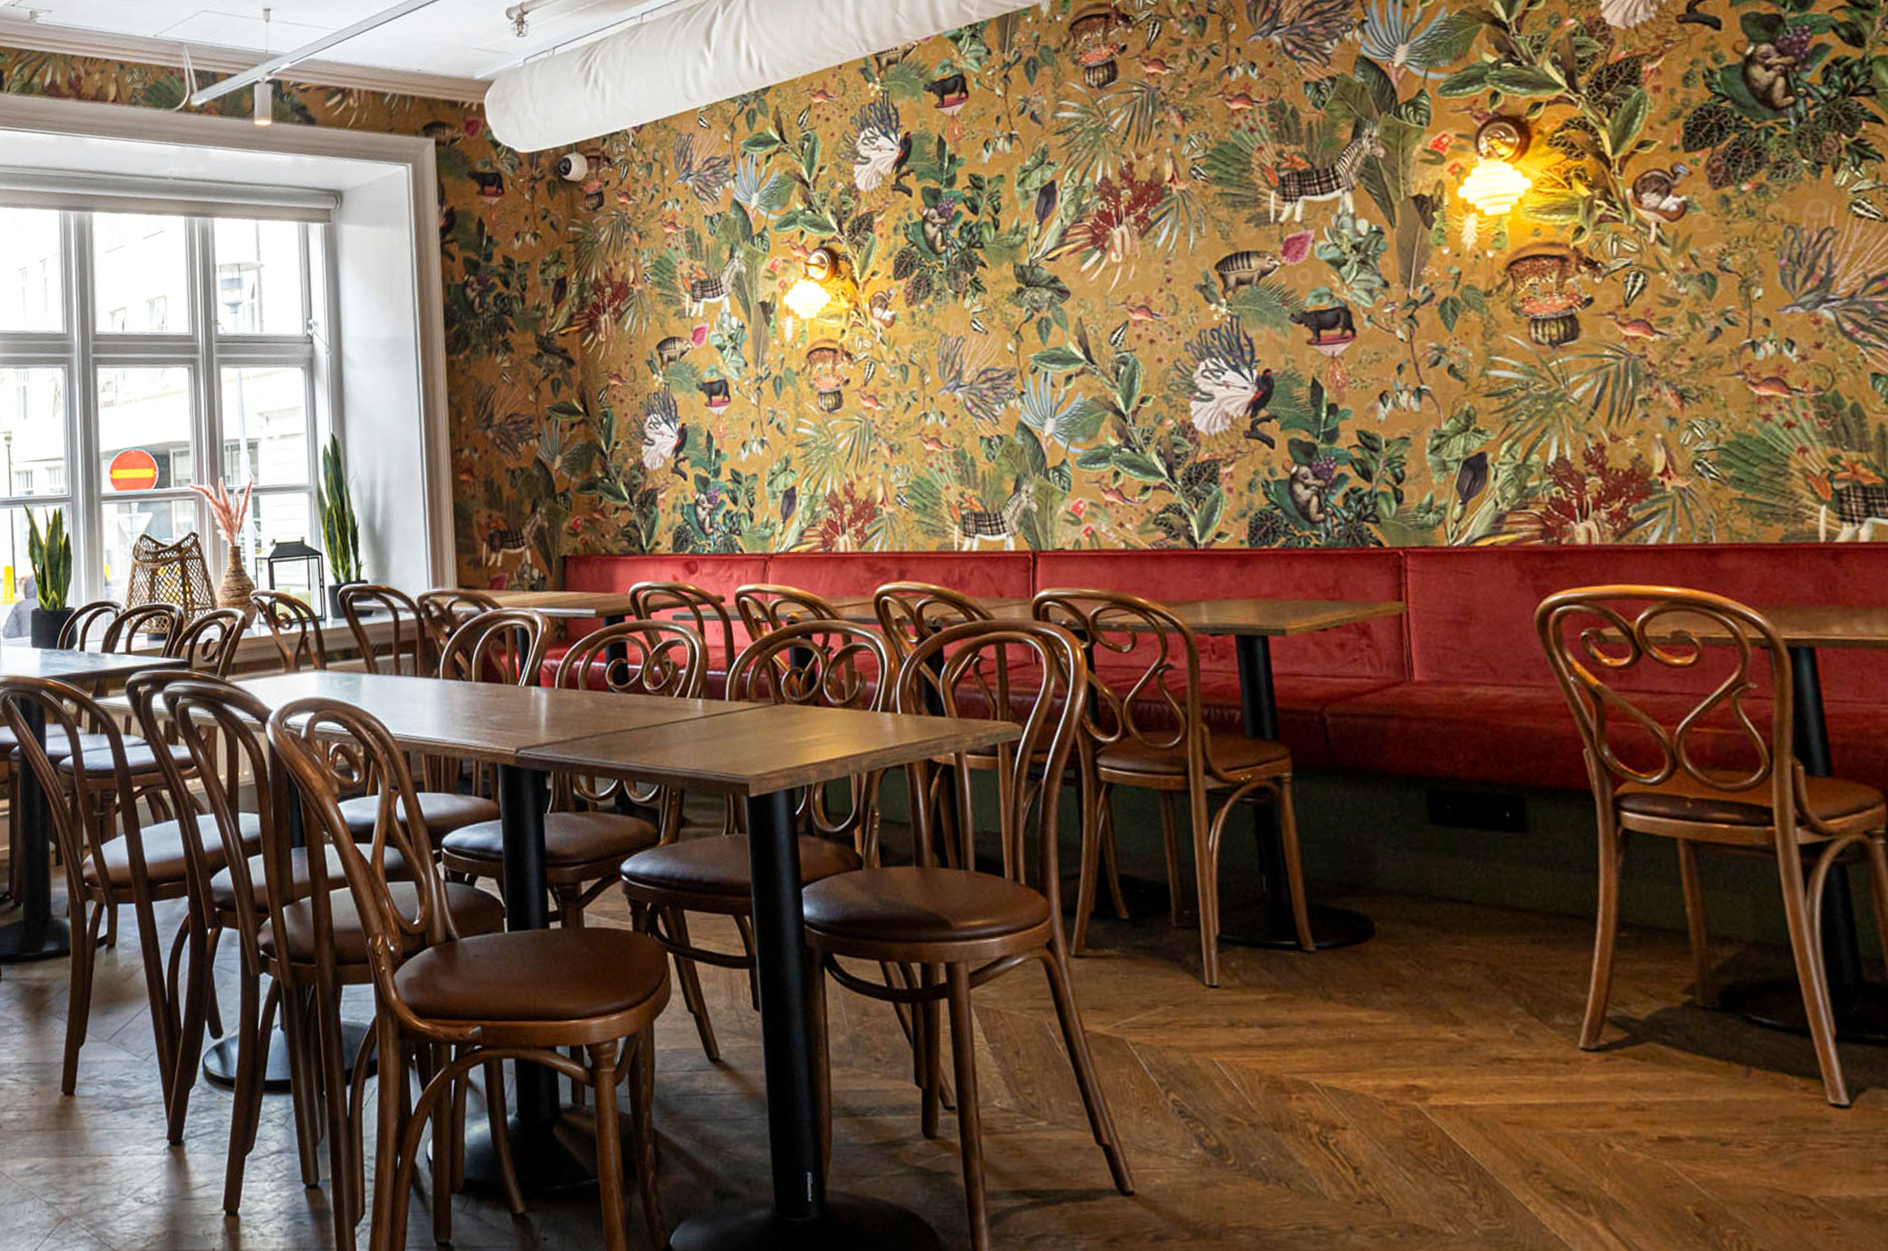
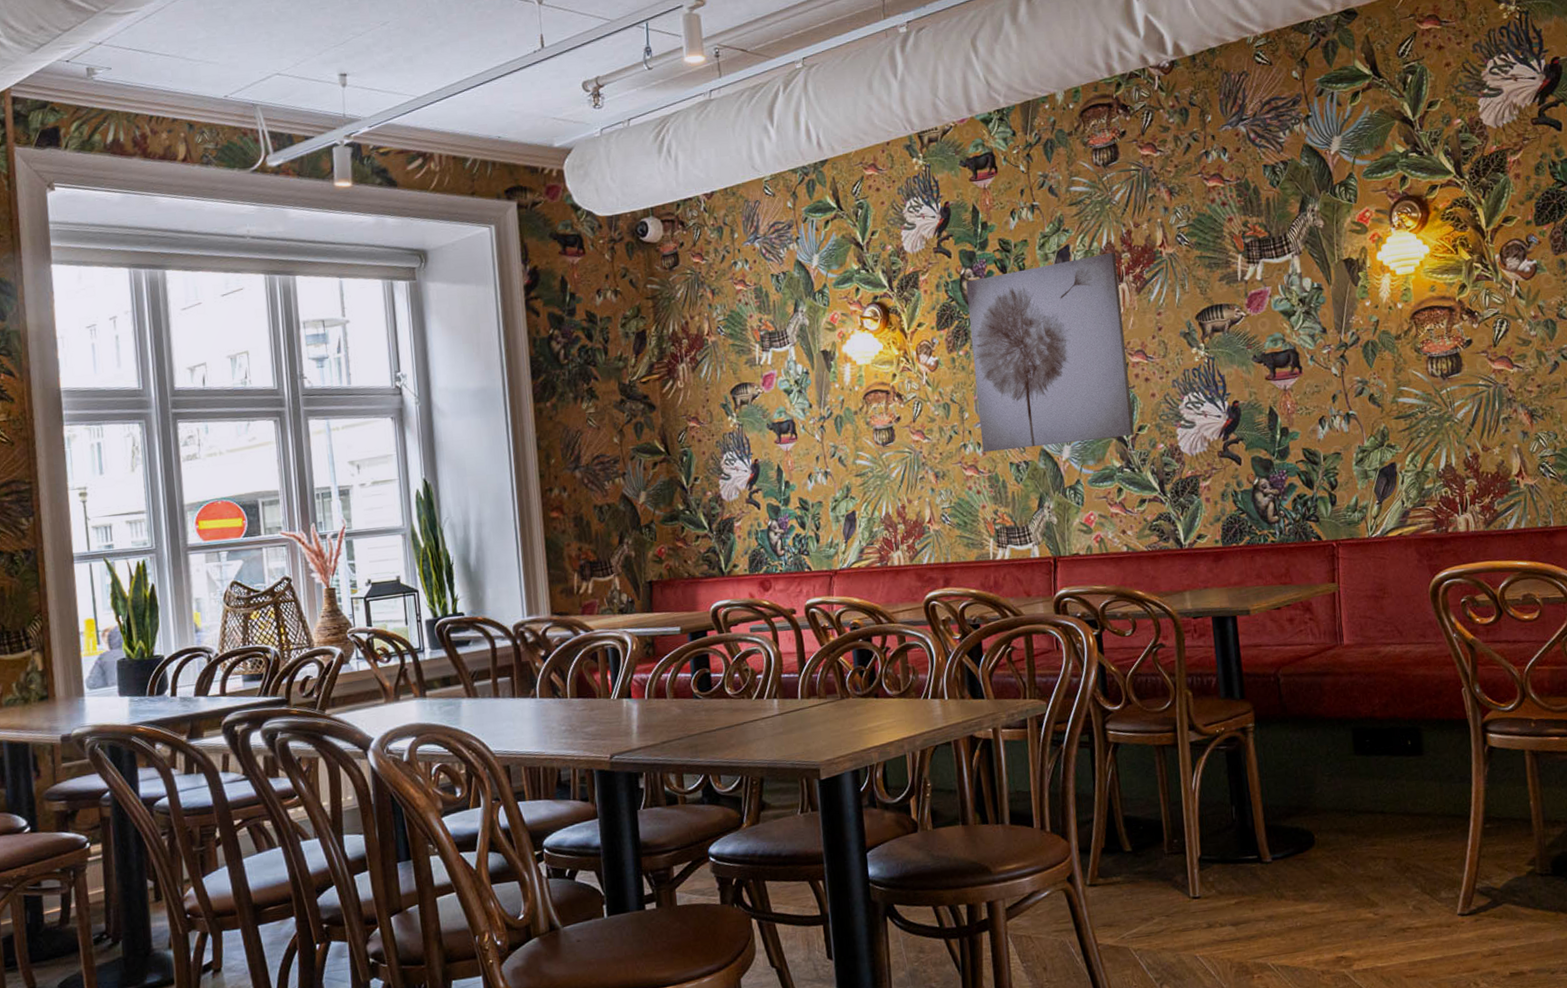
wall art: none [929,188,1136,424] -> present [966,252,1134,453]

